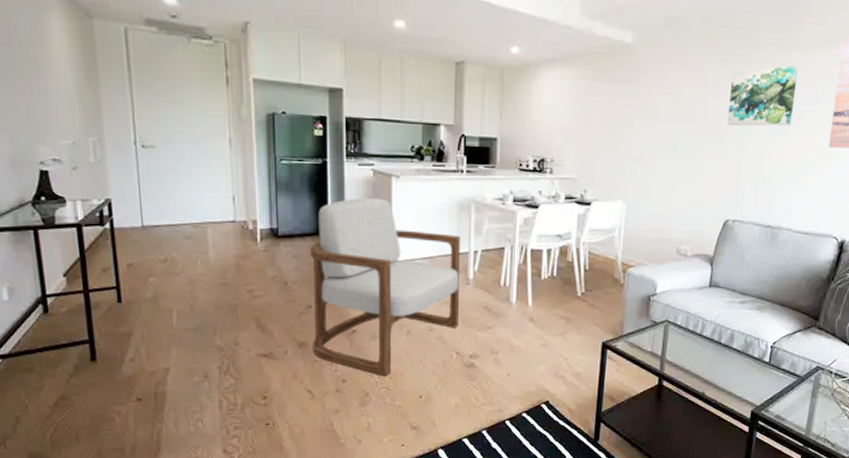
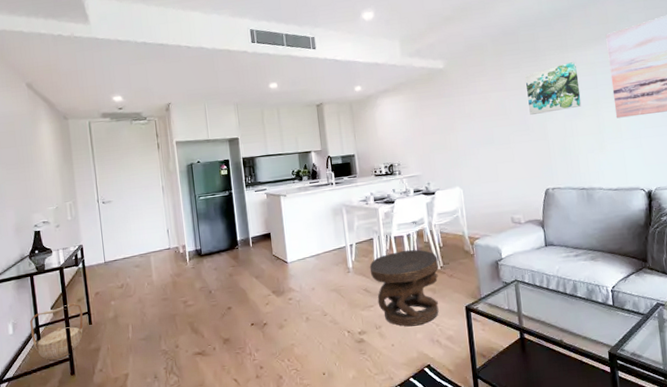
basket: none [32,273,110,340] -> present [29,303,83,360]
armchair: present [310,197,460,377] -> none [226,214,347,360]
side table: none [494,267,580,357] -> present [369,249,439,327]

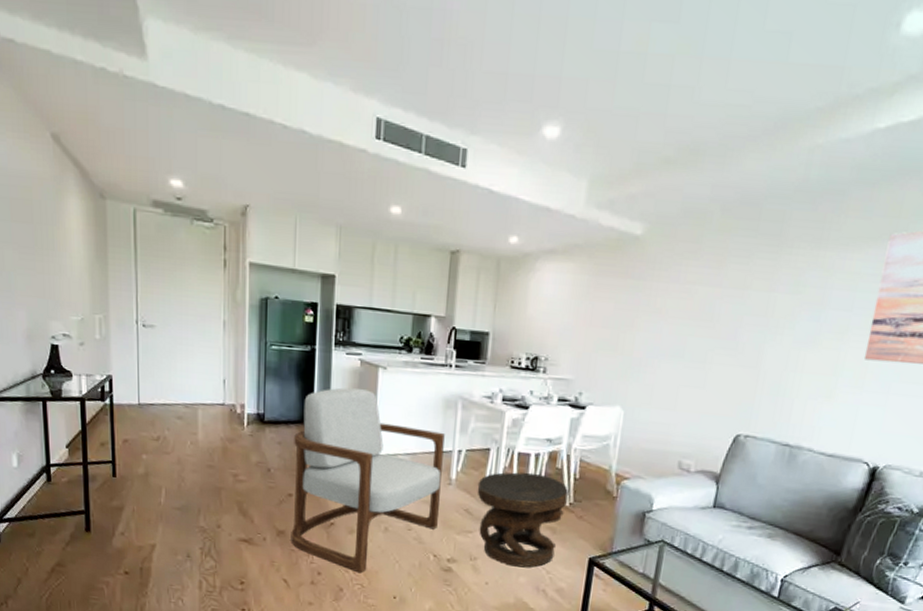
basket: present [29,303,83,360] -> none [38,446,106,510]
armchair: none [226,214,347,360] -> present [291,387,445,573]
wall art: present [525,62,582,115] -> none [745,265,834,333]

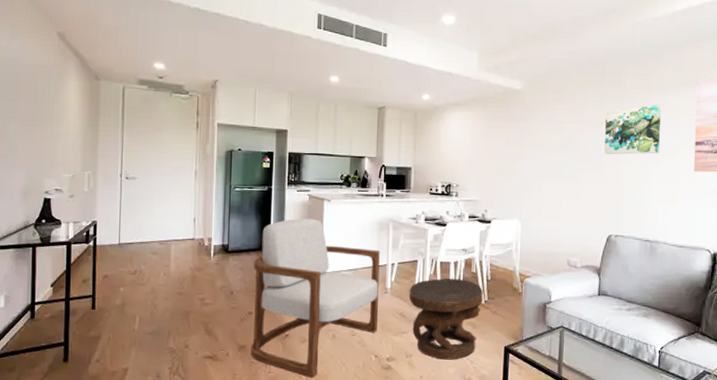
wall art: none [745,265,834,333] -> present [604,105,662,155]

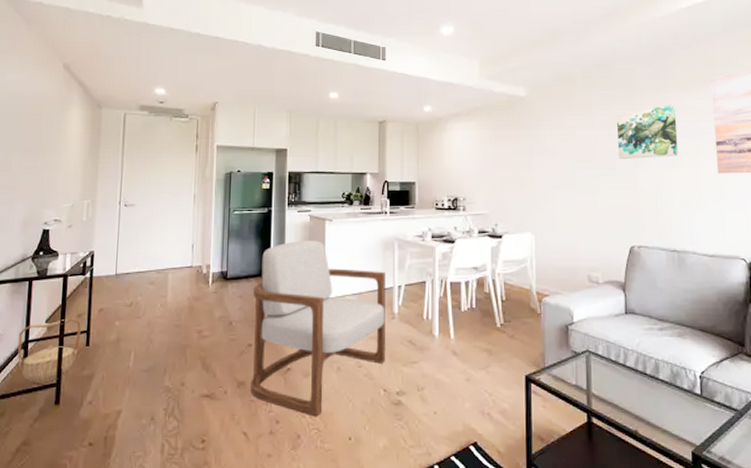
basket: none [24,283,86,342] -> present [17,318,81,383]
side table: present [409,278,483,360] -> none [418,299,498,392]

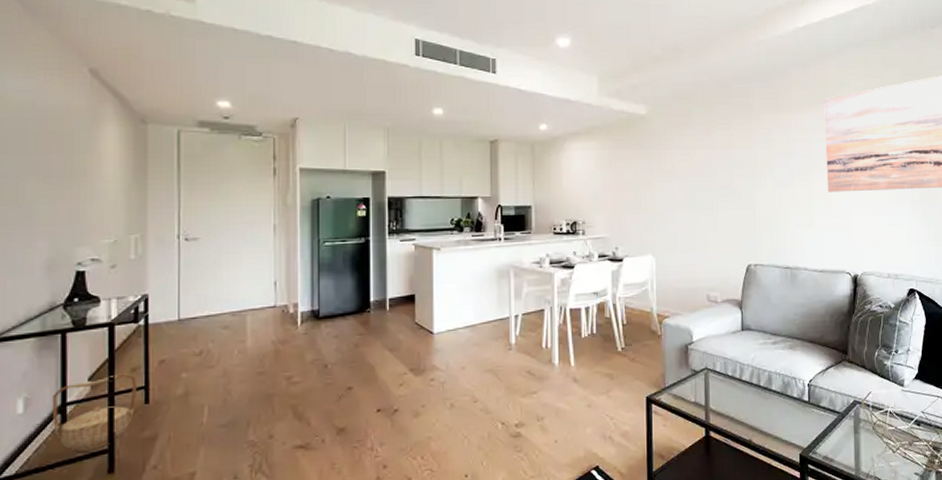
armchair: present [250,239,386,417] -> none [352,271,504,458]
wall art: present [617,105,679,159] -> none [736,125,793,179]

